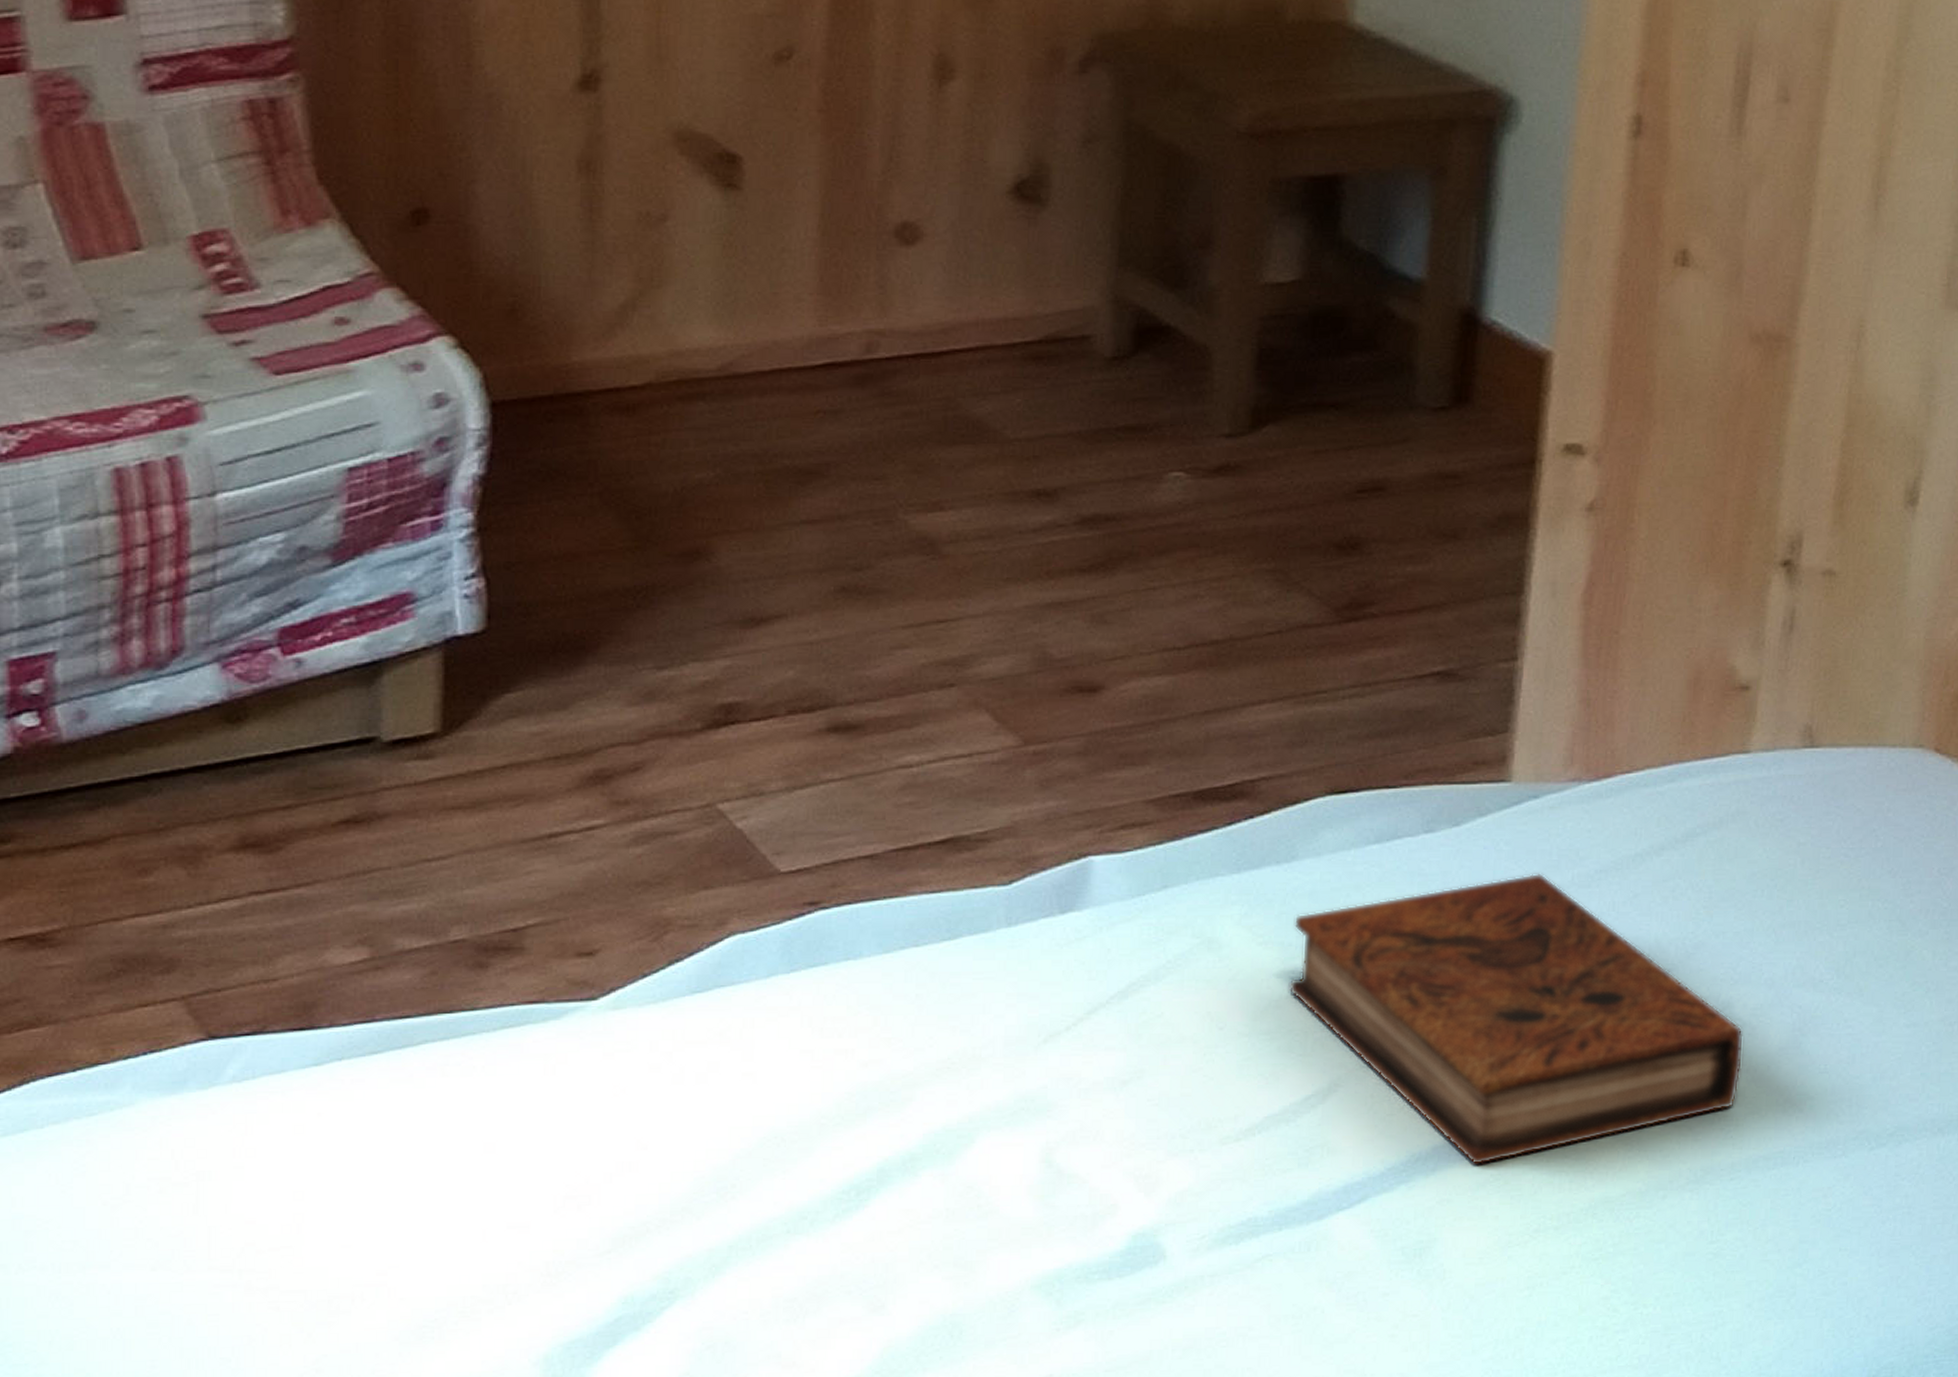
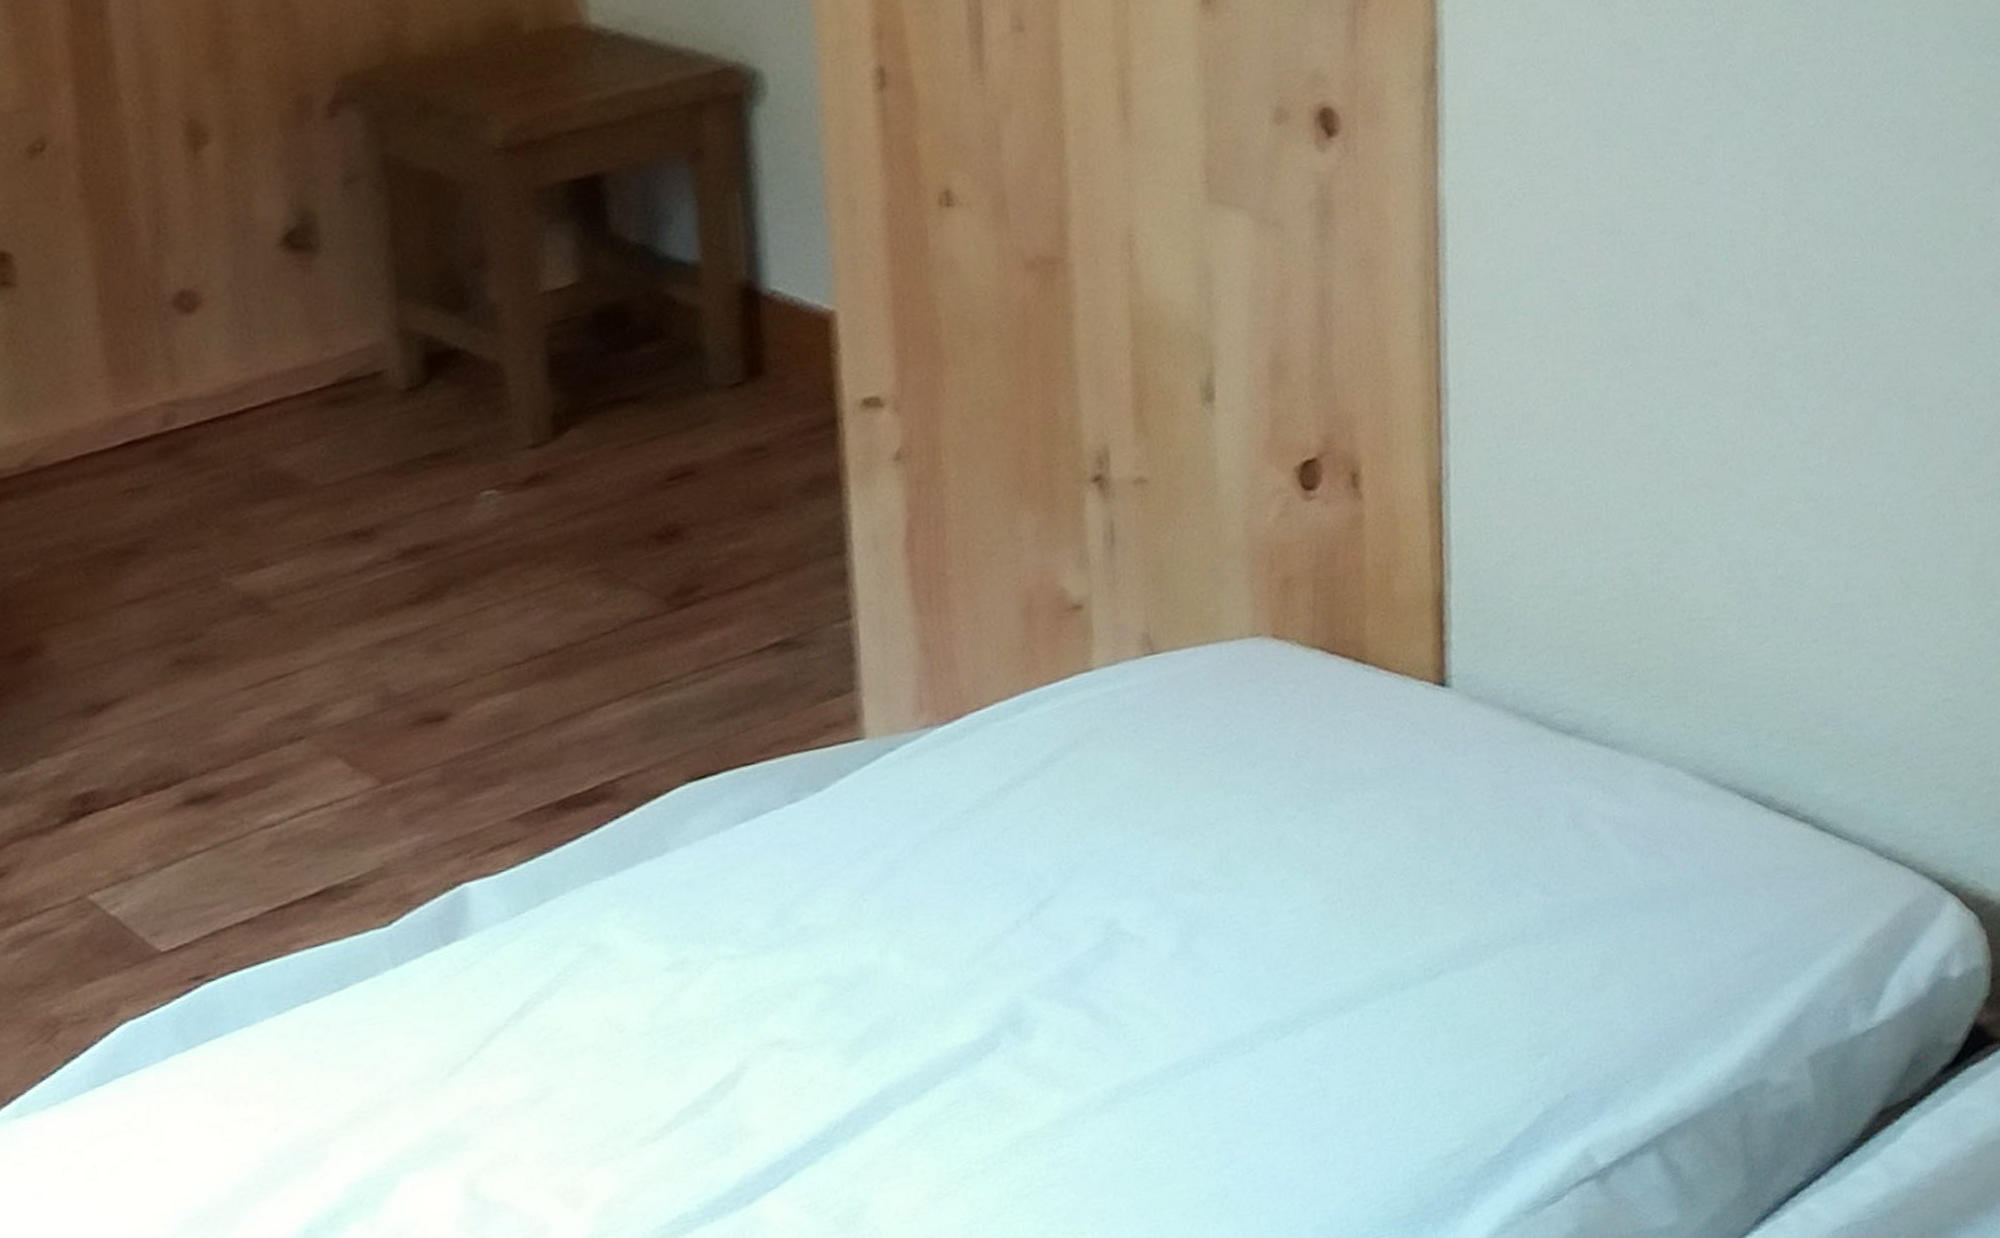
book: present [1288,873,1744,1166] -> none [675,823,1138,1124]

